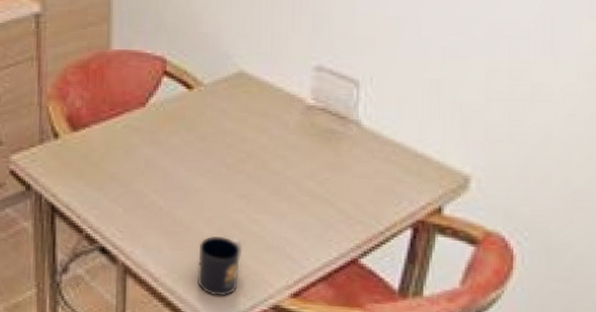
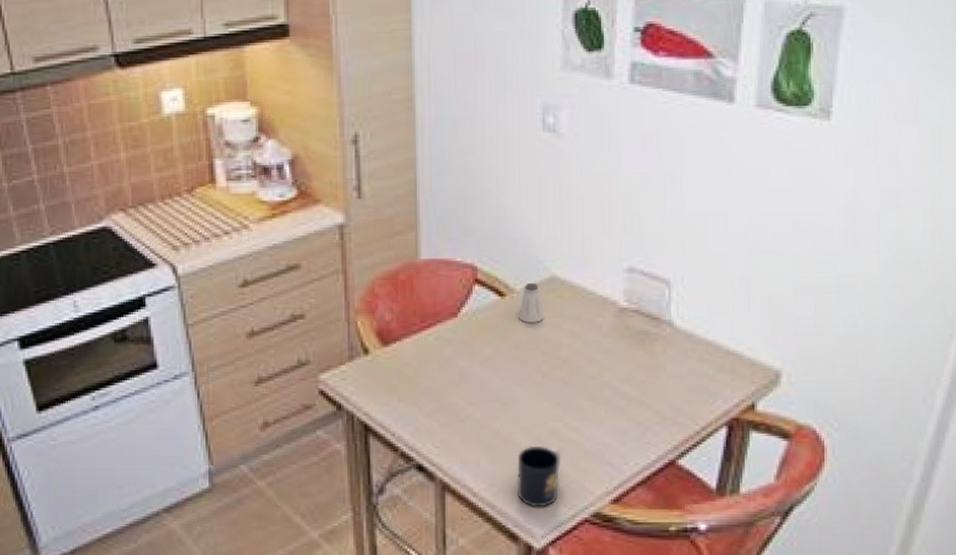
saltshaker: none [204,76,231,116] -> present [517,282,544,323]

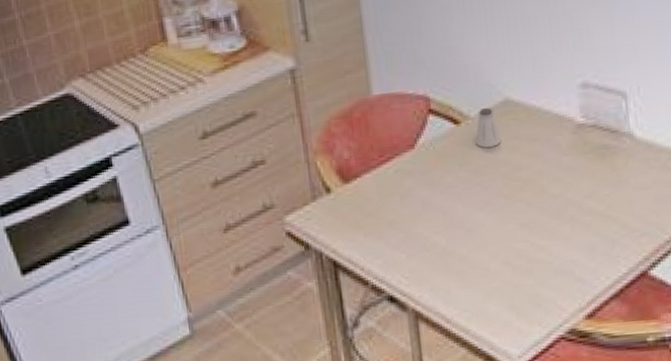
mug: present [516,445,562,507] -> none [486,267,532,329]

